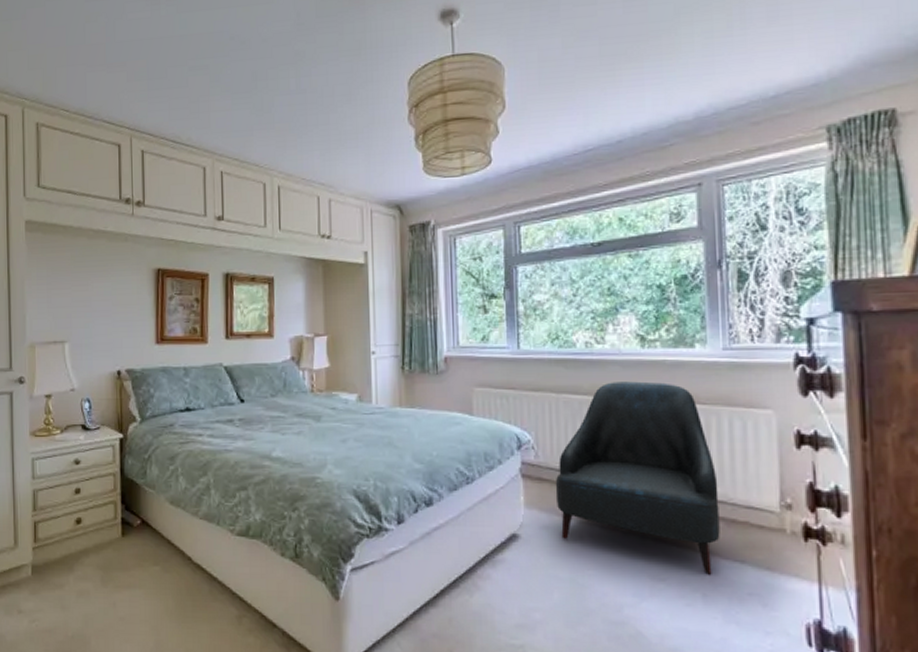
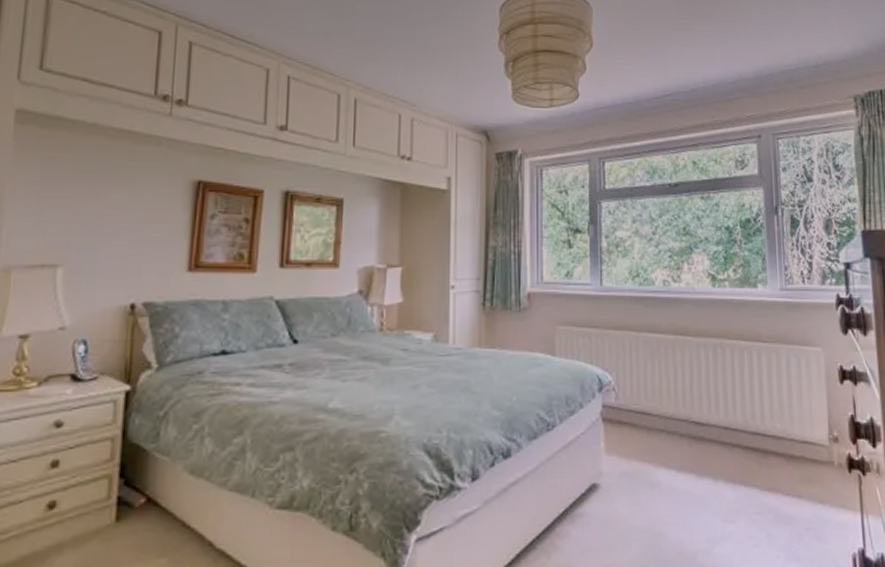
armchair: present [555,381,720,575] -> none [634,320,781,513]

